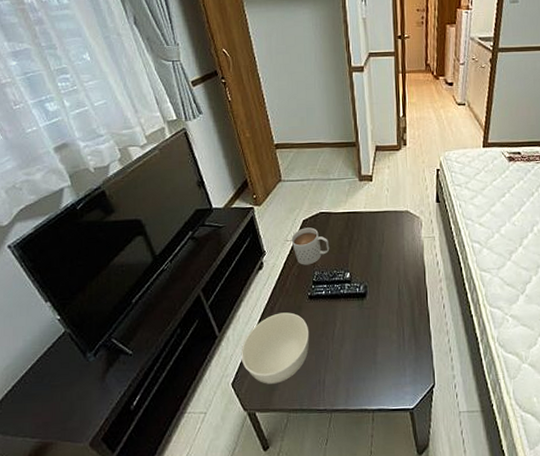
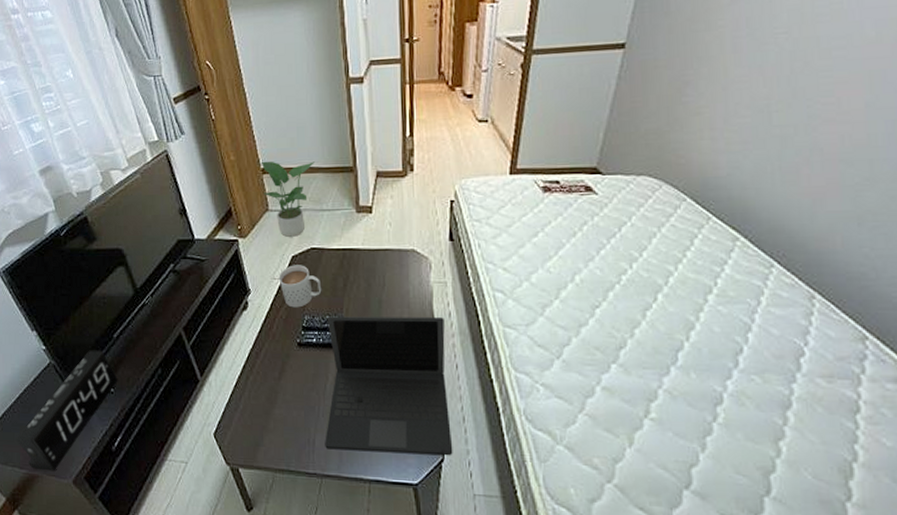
alarm clock: none [27,316,137,437] -> present [16,350,118,471]
bowl: present [241,312,310,384] -> none [223,360,298,439]
potted plant: none [275,137,323,204] -> present [262,161,316,237]
laptop: none [334,266,442,387] -> present [325,316,453,456]

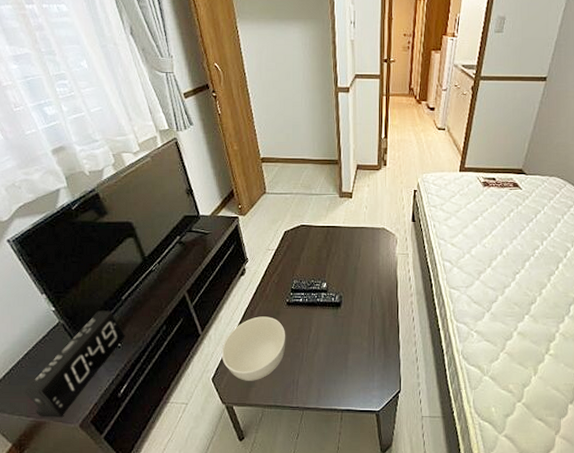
bowl: none [223,360,298,439] -> present [221,316,286,381]
potted plant: present [262,161,316,237] -> none [261,152,307,215]
mug: present [278,265,322,308] -> none [273,239,309,274]
laptop: present [325,316,453,456] -> none [307,281,408,388]

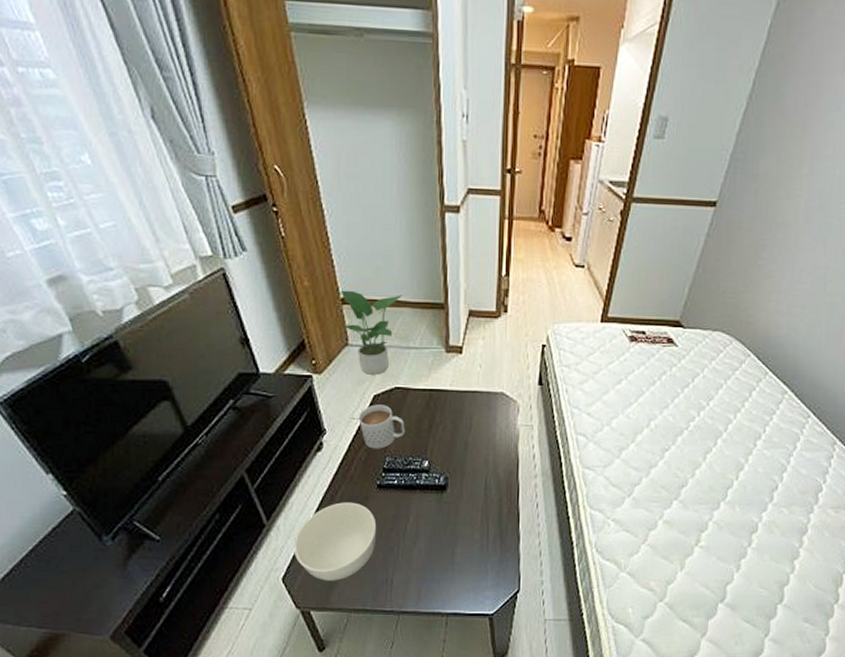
alarm clock: present [23,310,125,418] -> none [30,495,165,628]
potted plant: none [261,152,307,215] -> present [341,290,403,375]
mug: none [273,239,309,274] -> present [358,404,406,449]

